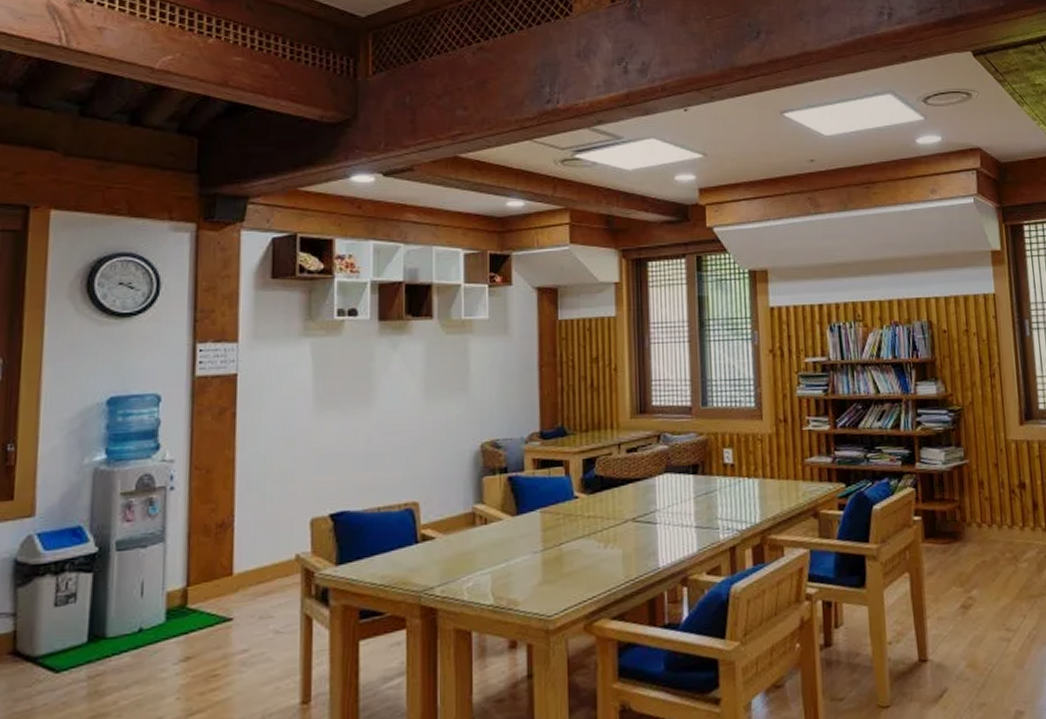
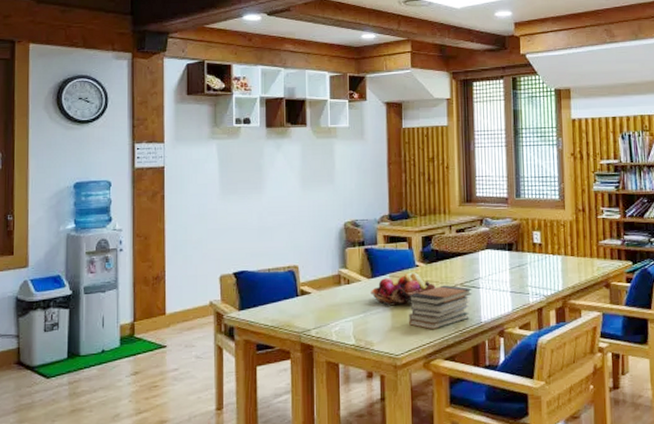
fruit basket: none [515,506,600,552] -> present [371,272,436,306]
book stack: none [563,521,647,581] -> present [407,285,472,330]

